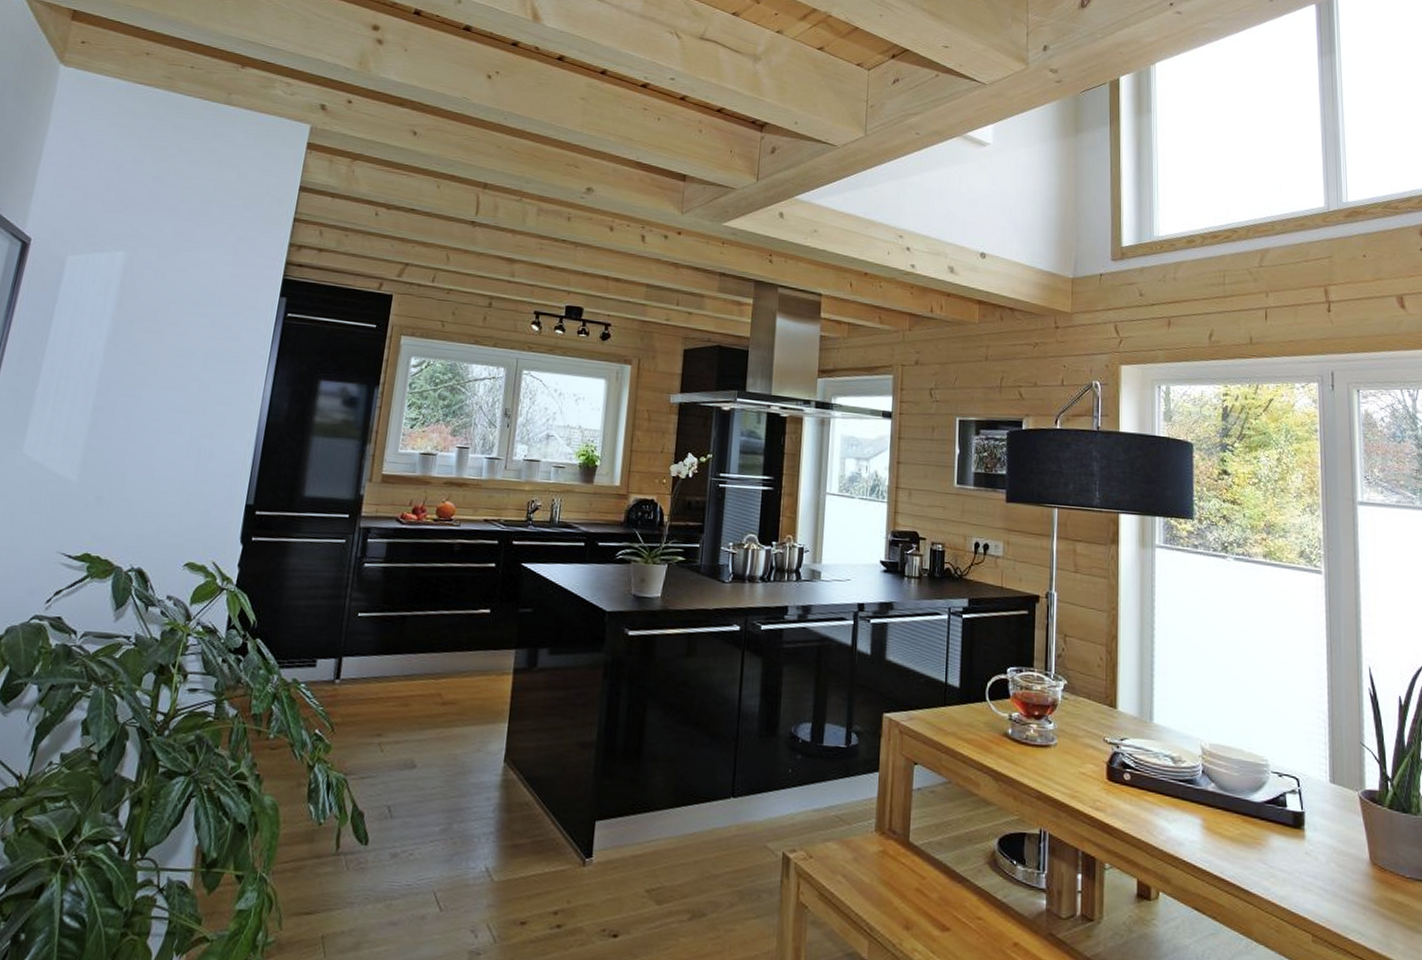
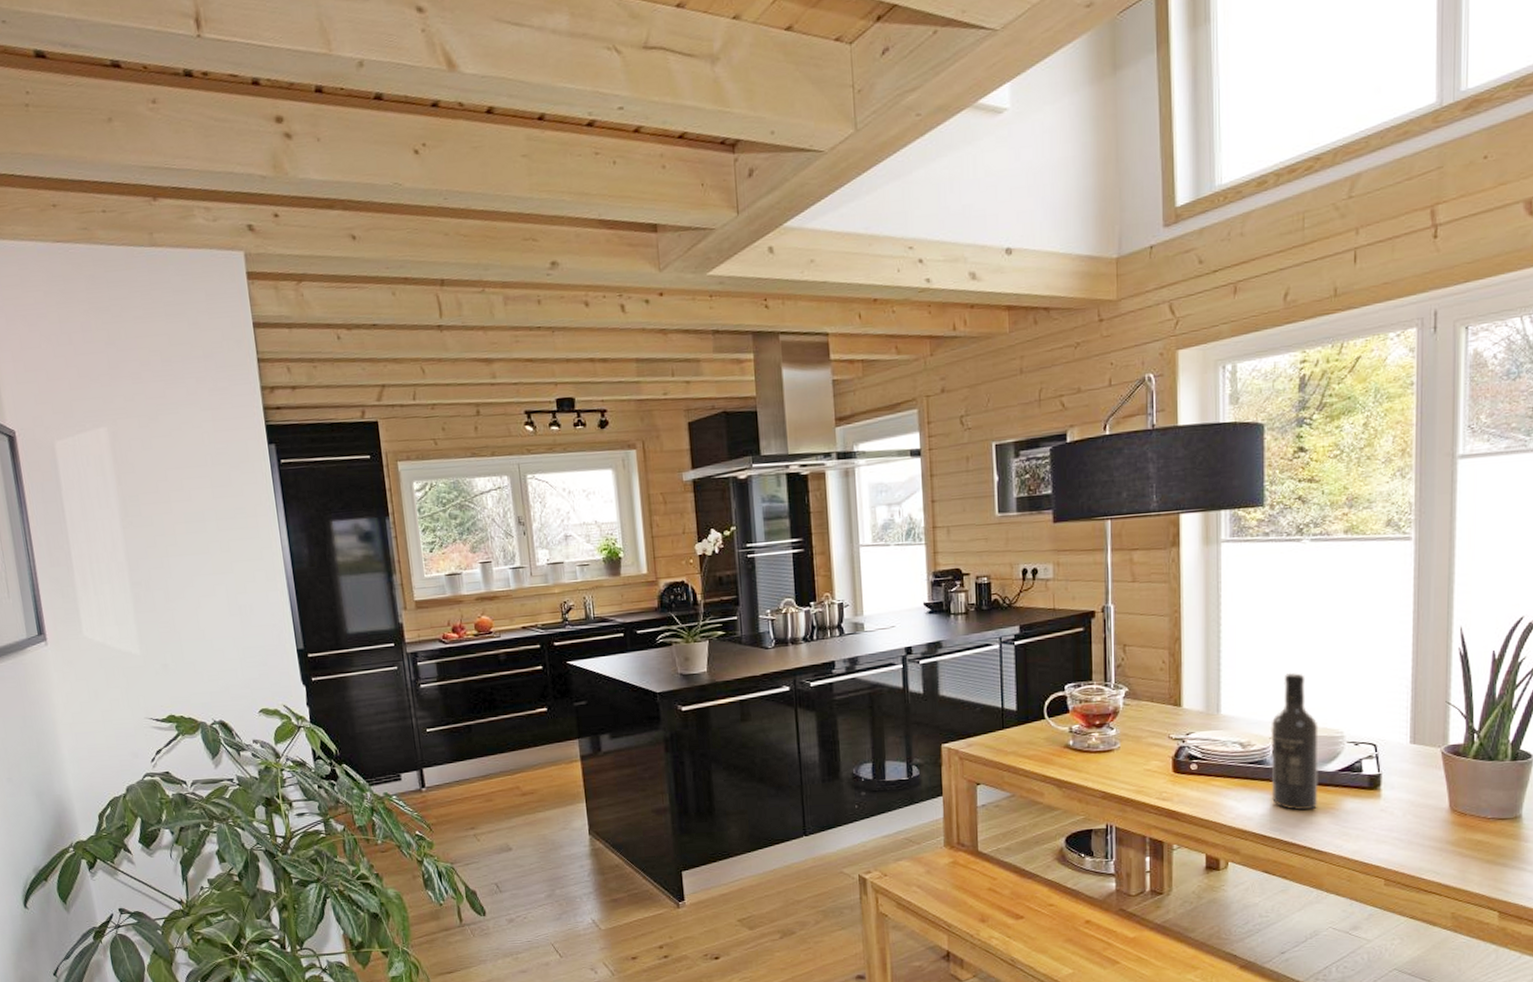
wine bottle: none [1200,688,1246,843] -> present [1271,672,1319,811]

